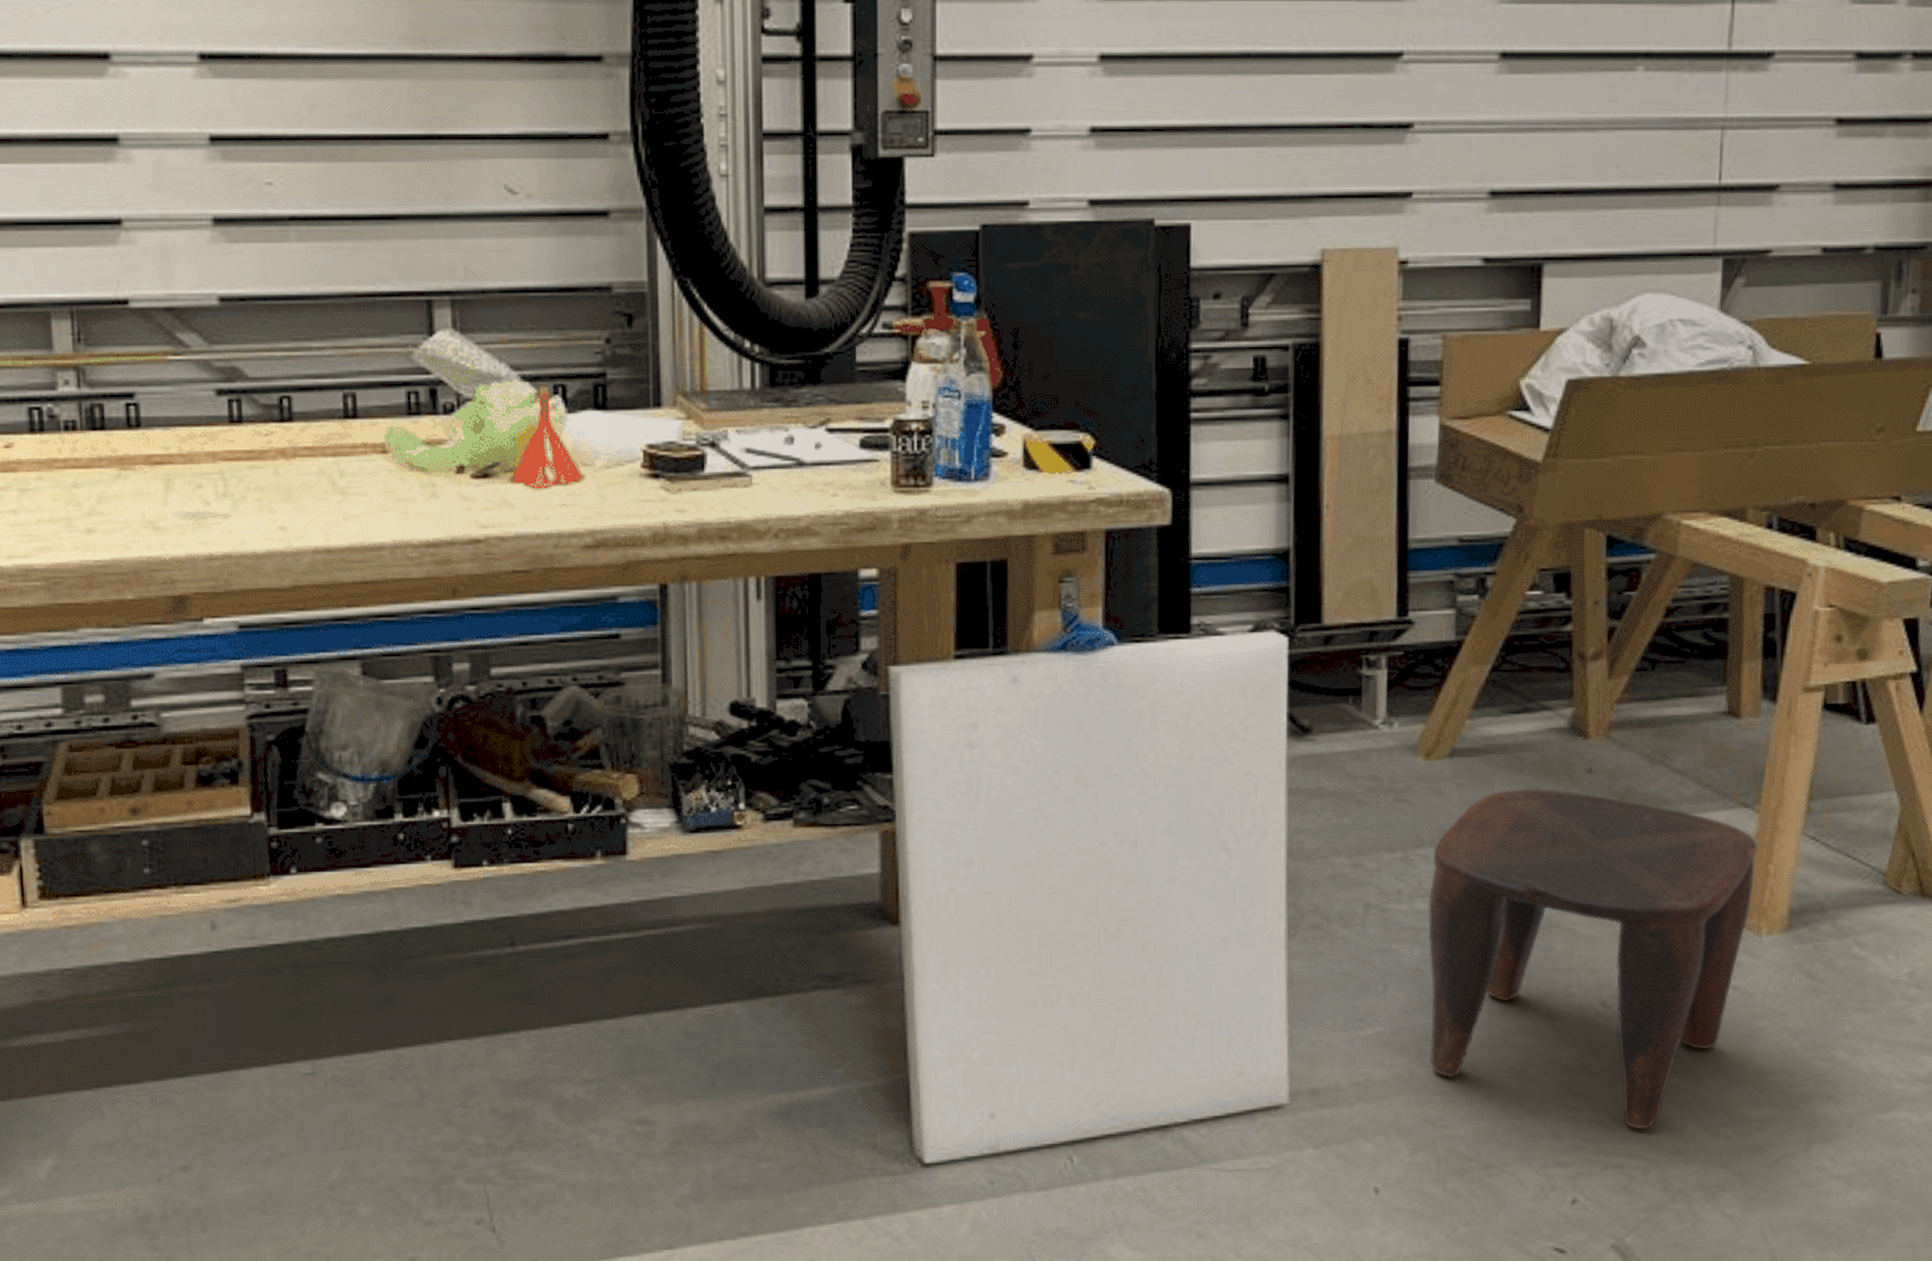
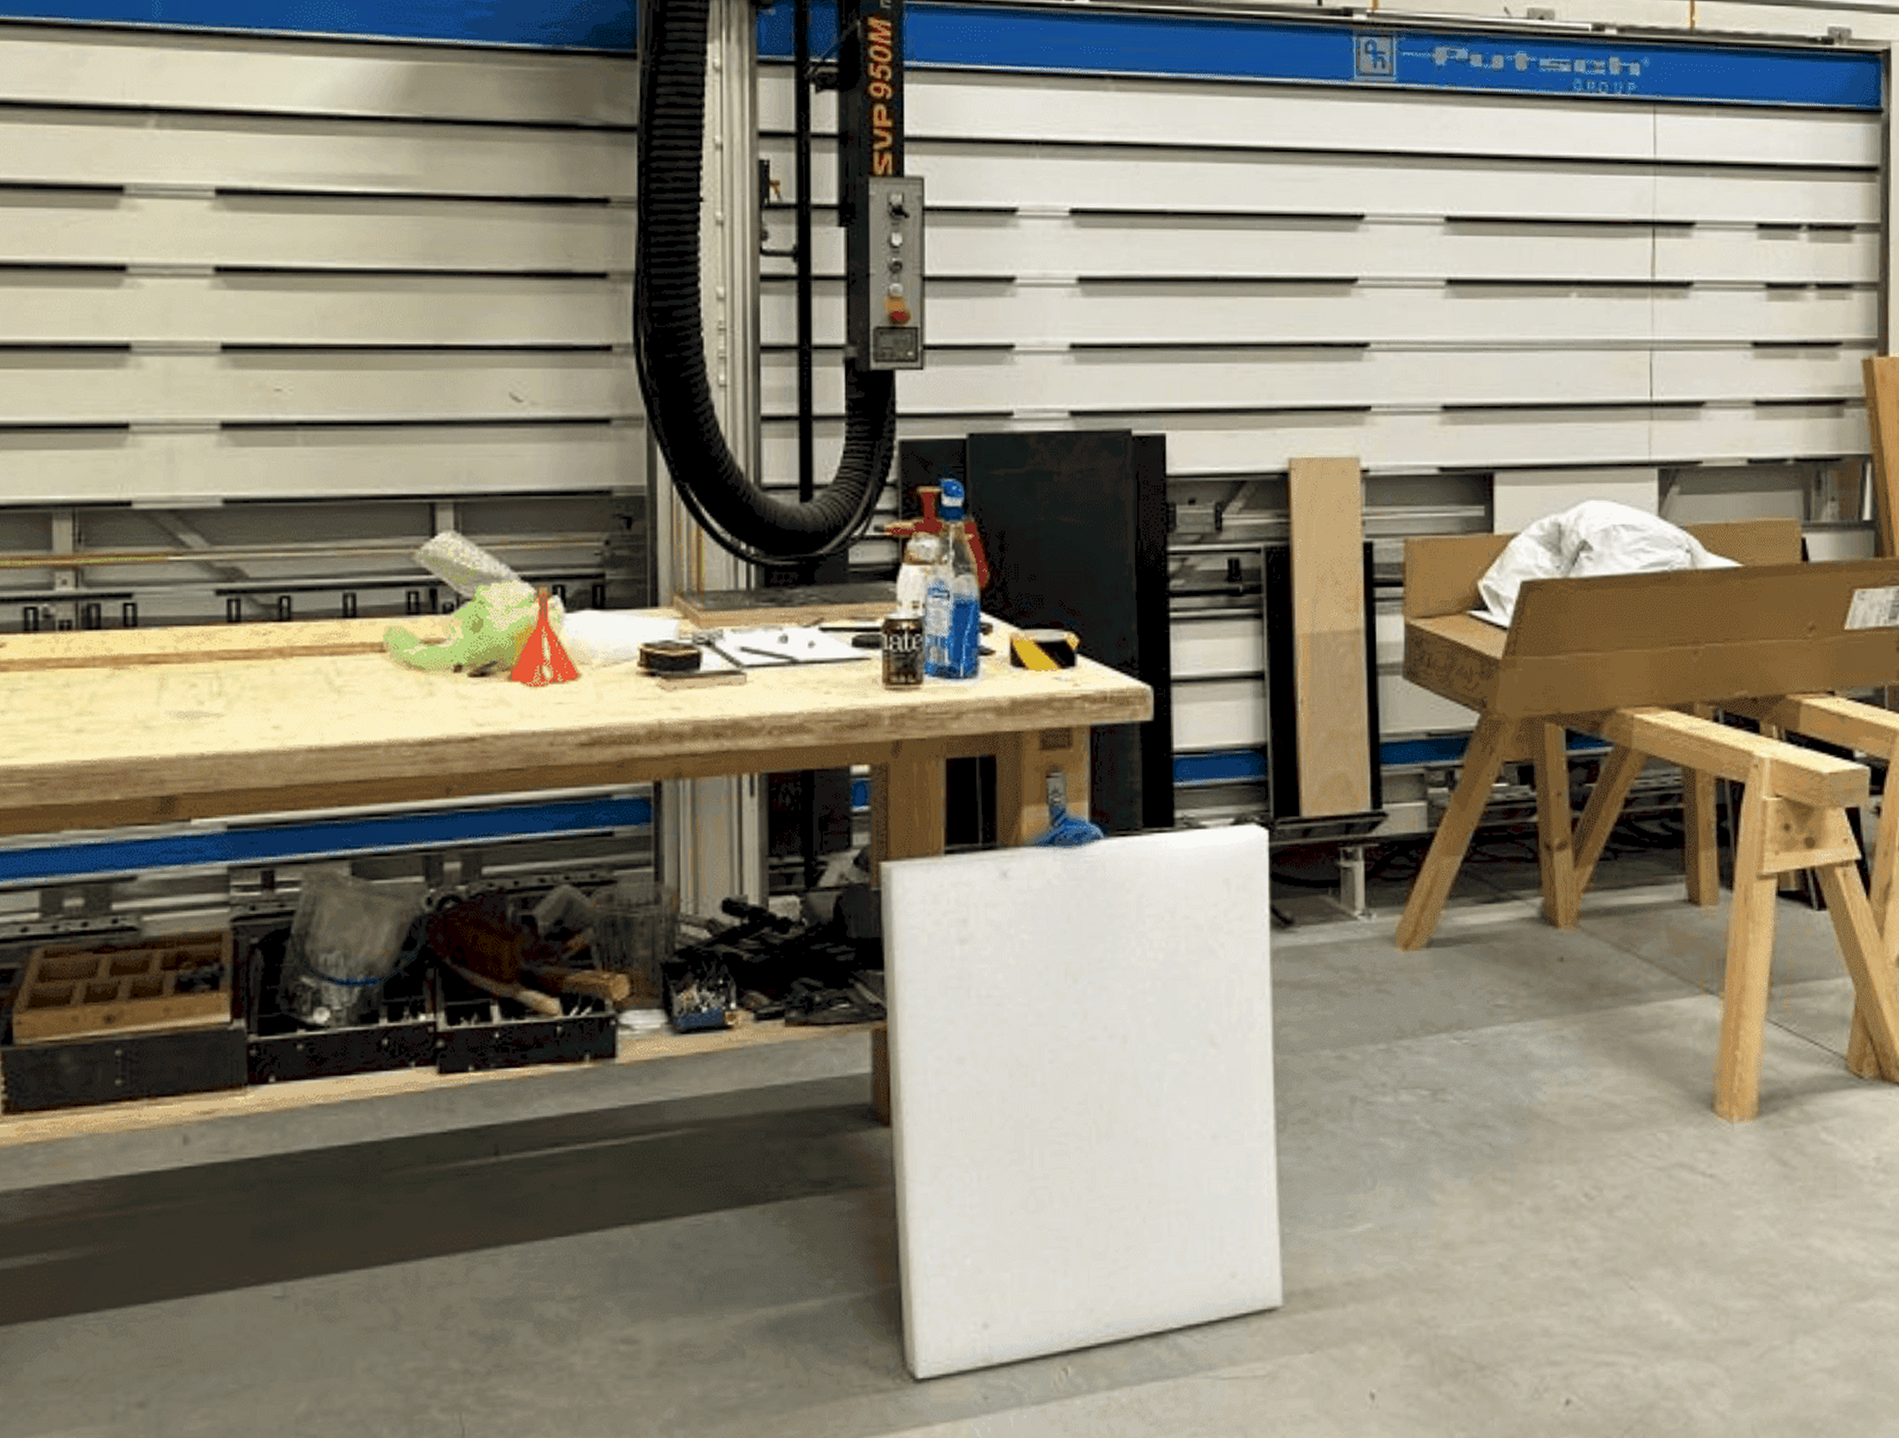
stool: present [1427,788,1758,1130] -> none [1412,977,1725,1325]

